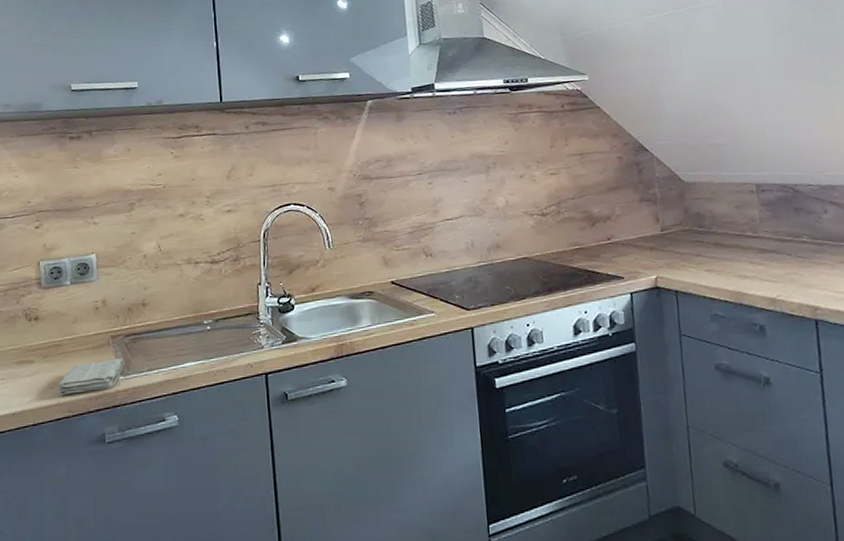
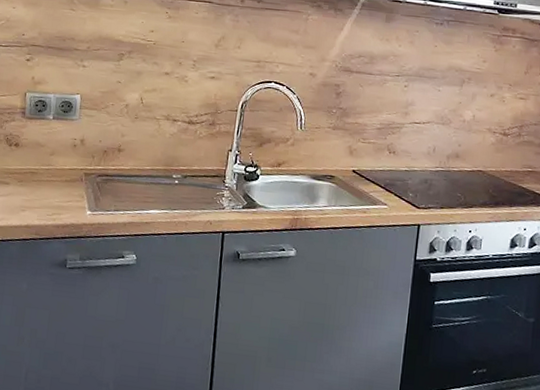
washcloth: present [57,358,124,396] -> none [28,193,93,220]

